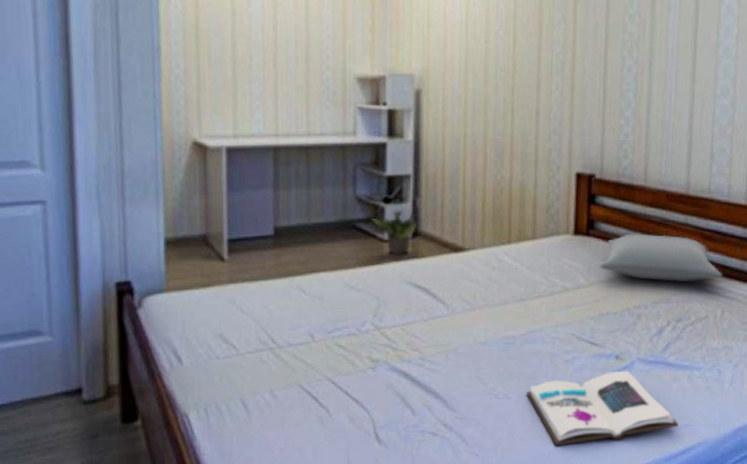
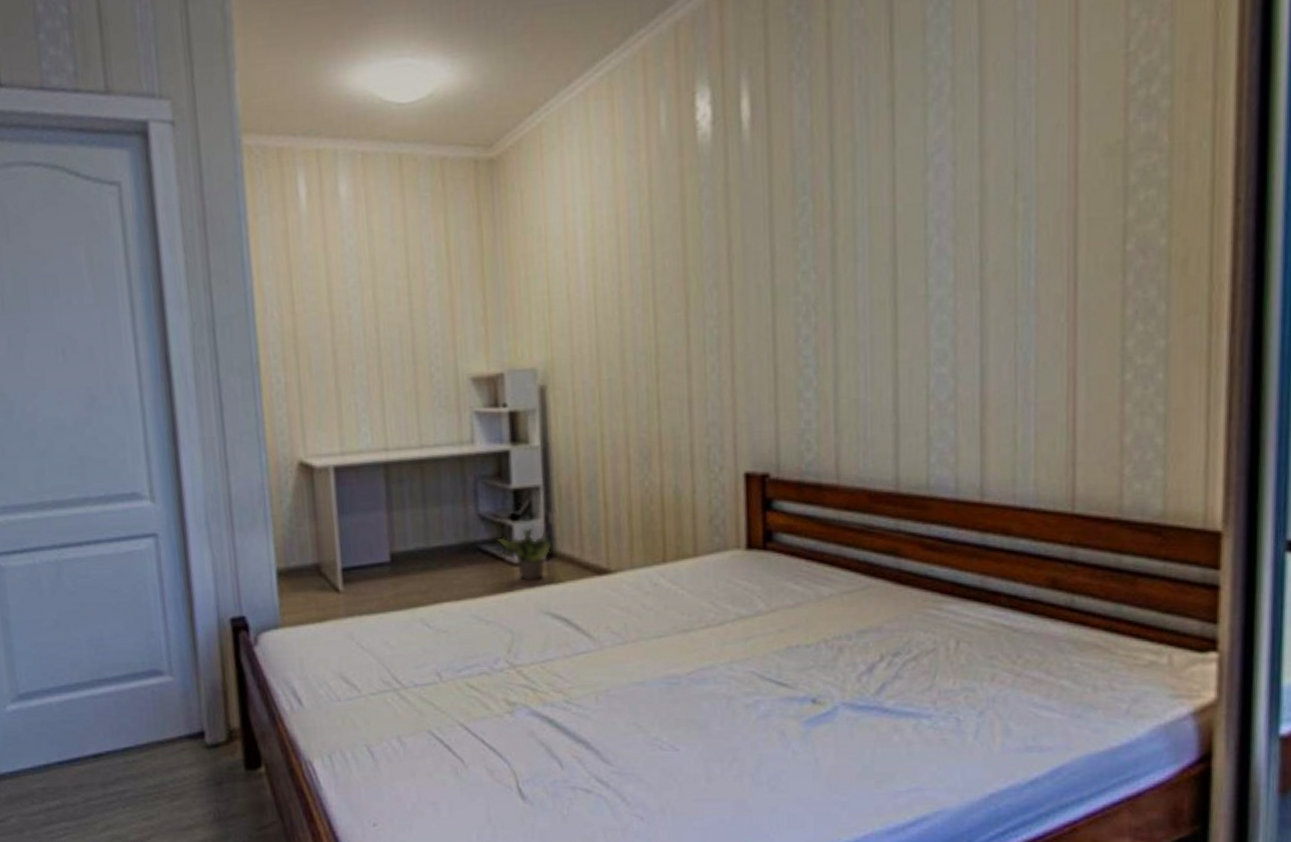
book: present [526,370,679,447] -> none [697,717,904,811]
pillow: present [599,234,723,282] -> none [783,545,955,605]

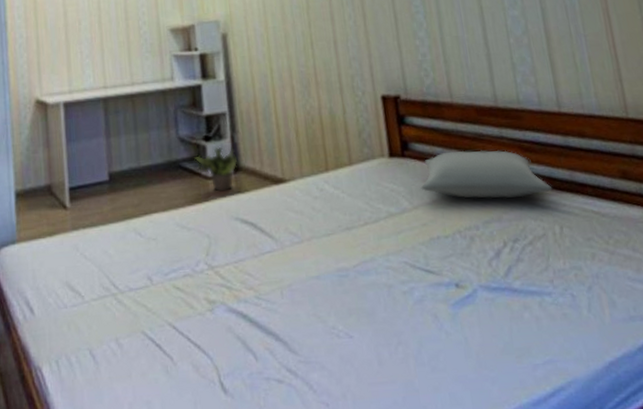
pillow: none [783,545,955,605] -> present [421,150,553,198]

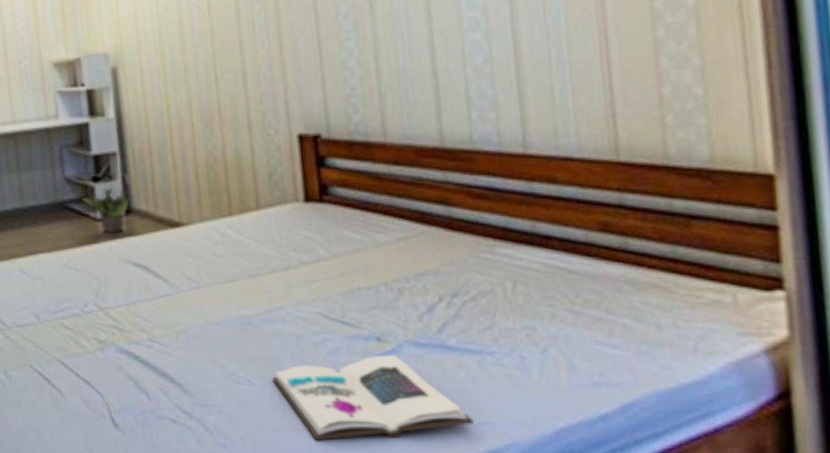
book: none [367,299,541,392] -> present [271,354,474,441]
pillow: present [421,150,553,198] -> none [341,196,507,250]

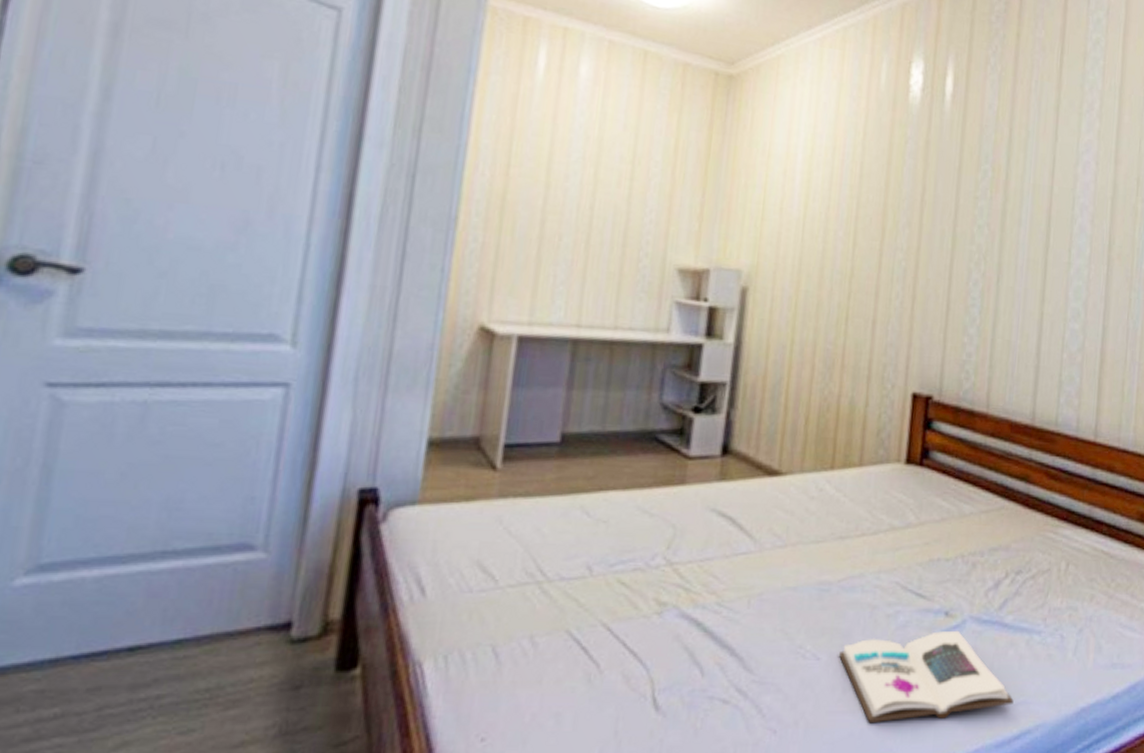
potted plant: present [81,188,129,234] -> none [676,421,730,476]

